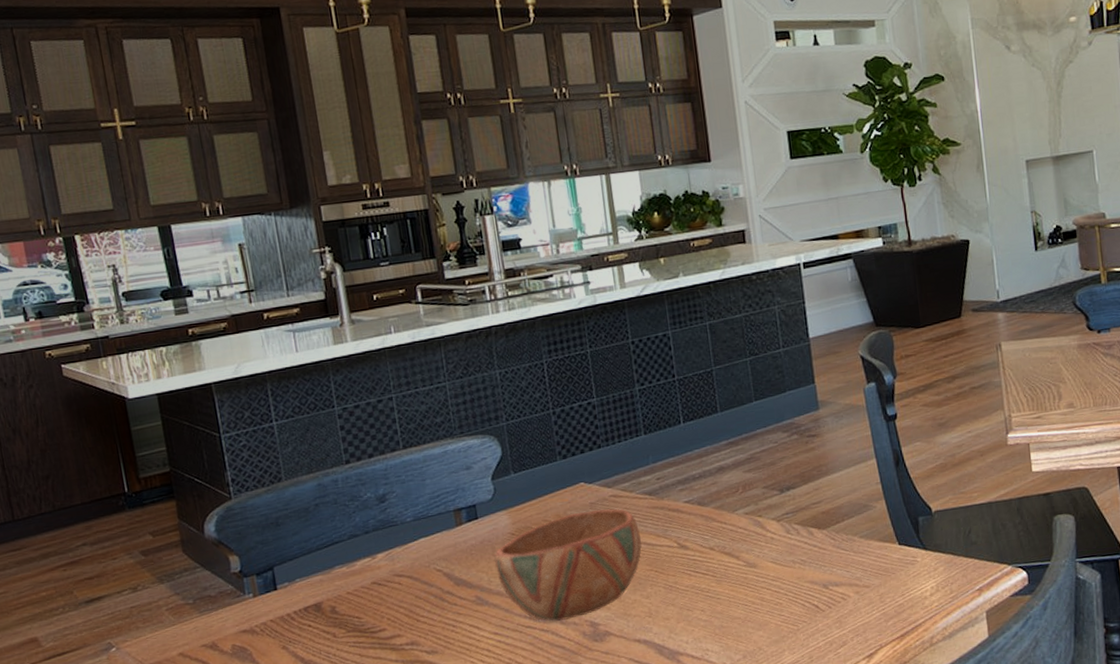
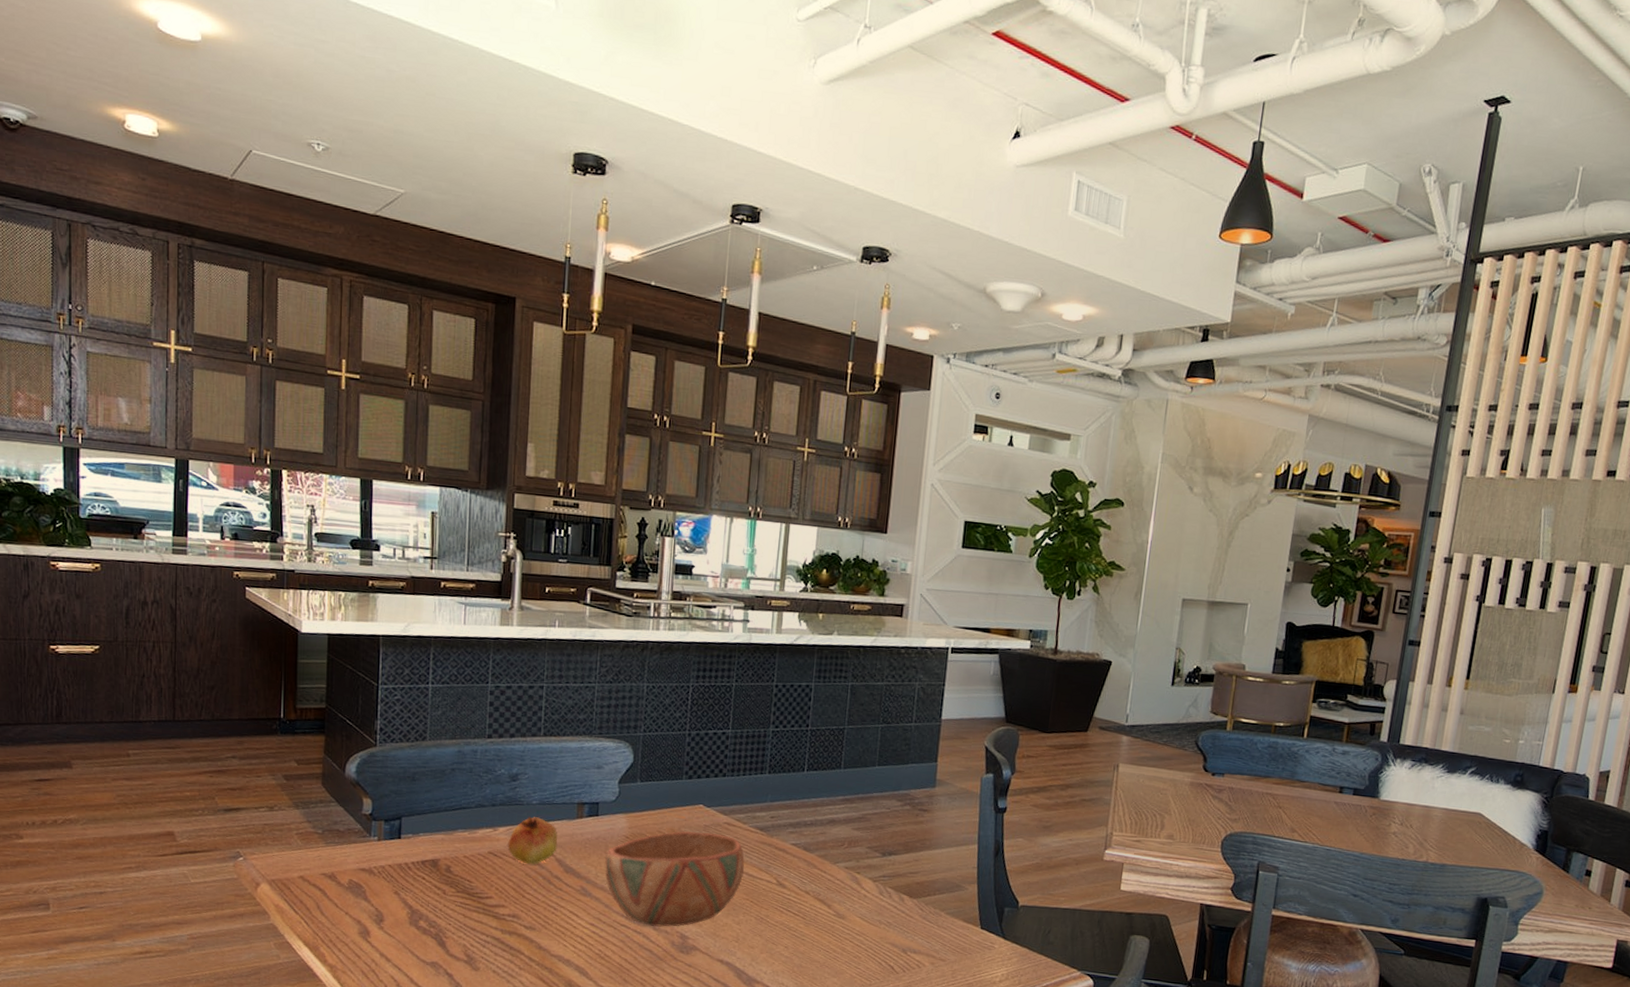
fruit: none [389,534,443,586] -> present [507,816,558,865]

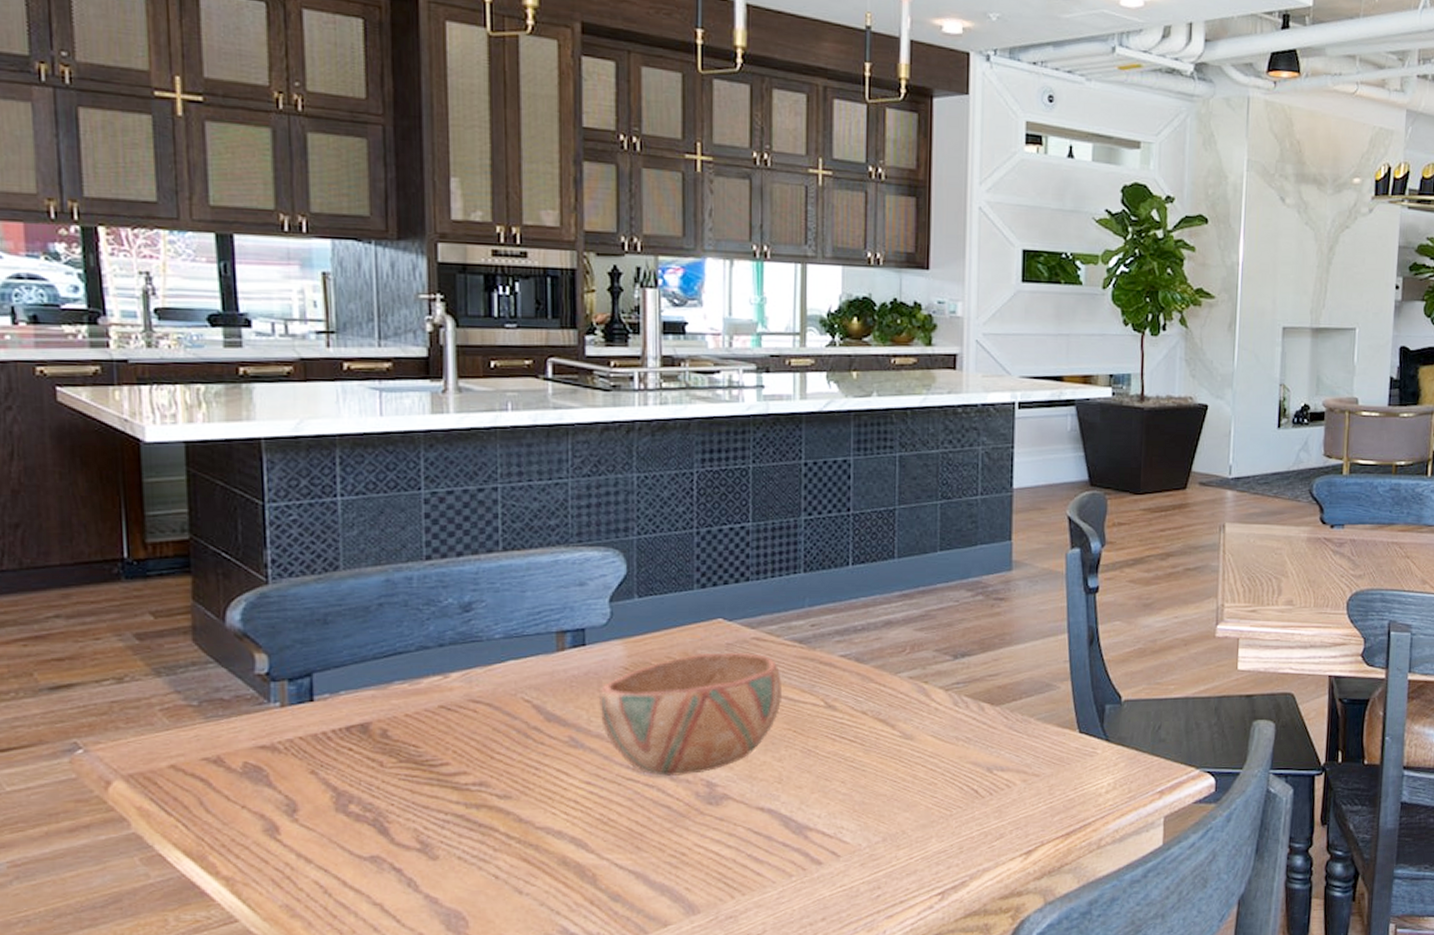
fruit: present [507,816,558,865] -> none [465,655,534,716]

